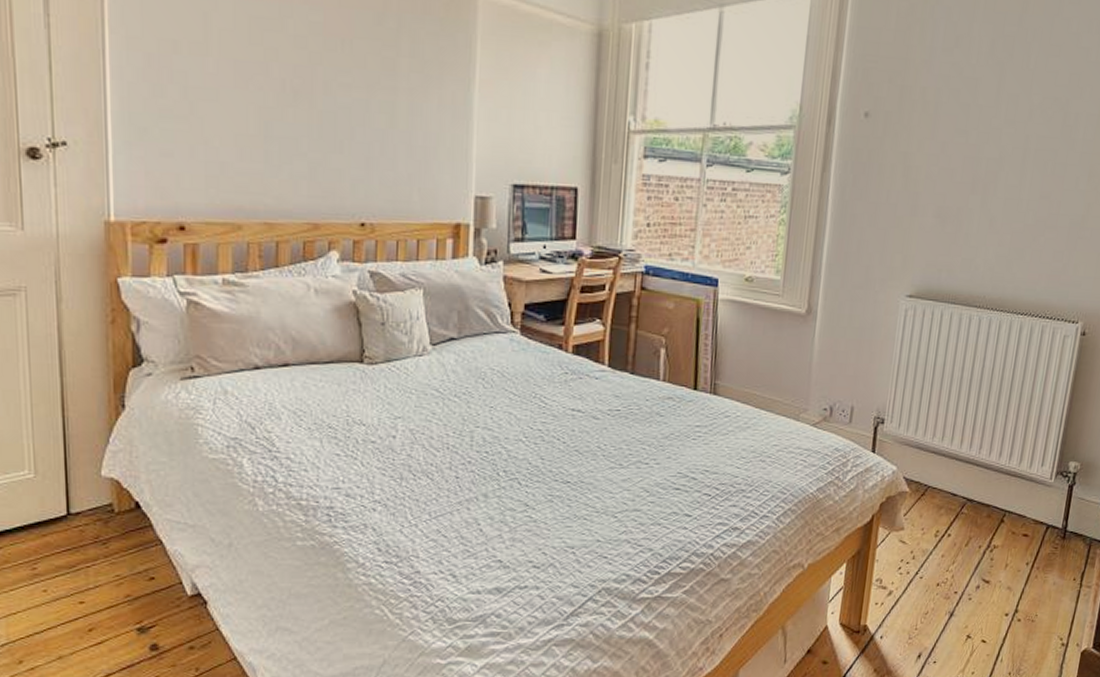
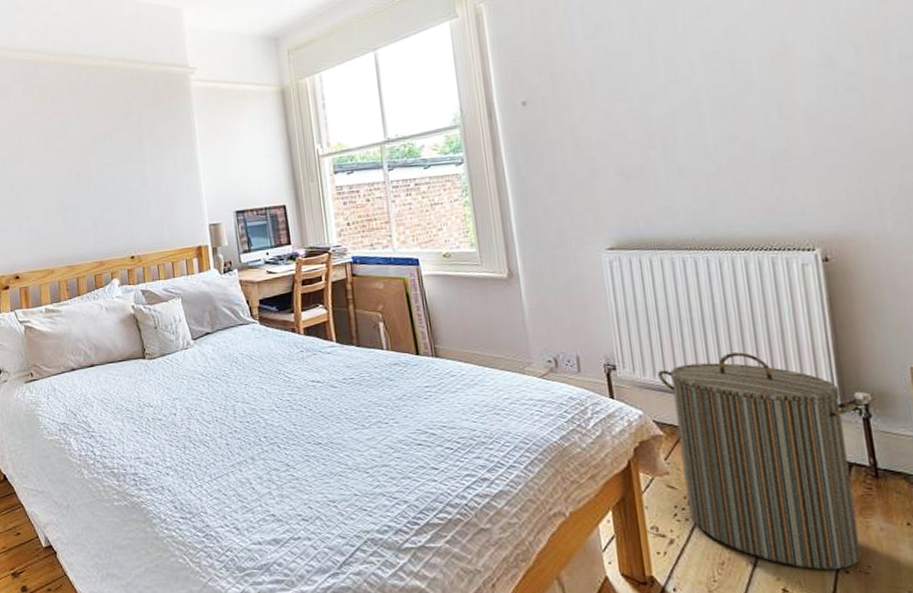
laundry hamper: none [911,416,1074,619] -> present [657,352,864,571]

